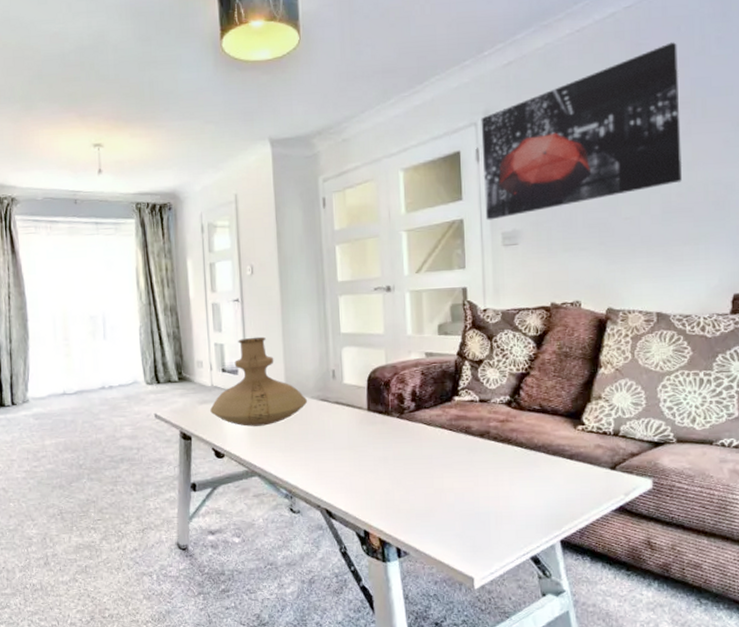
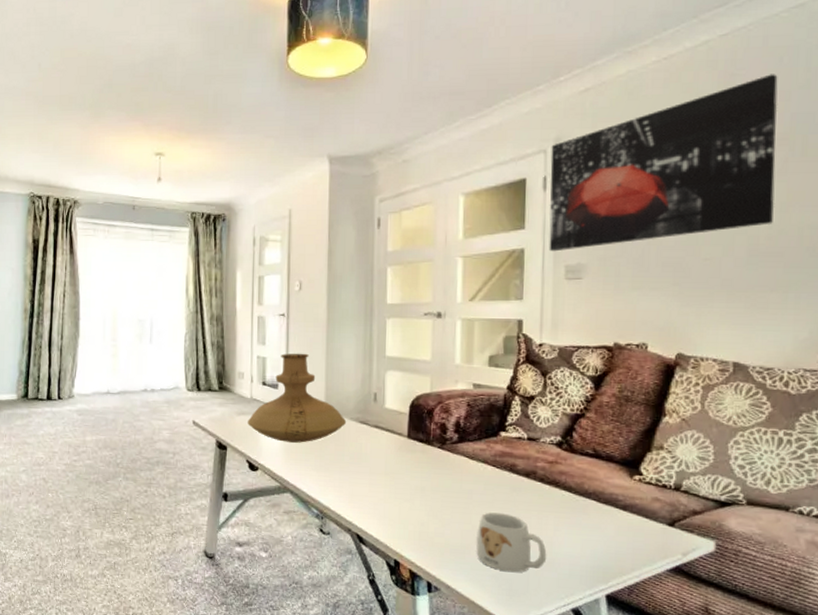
mug: none [439,474,505,530] -> present [476,512,547,573]

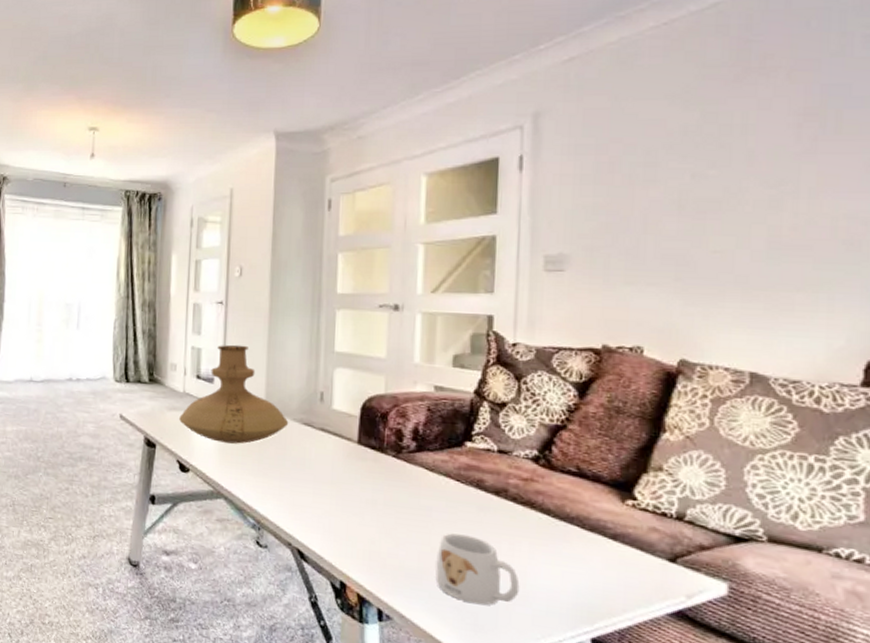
wall art: present [549,74,778,252] -> none [525,40,804,240]

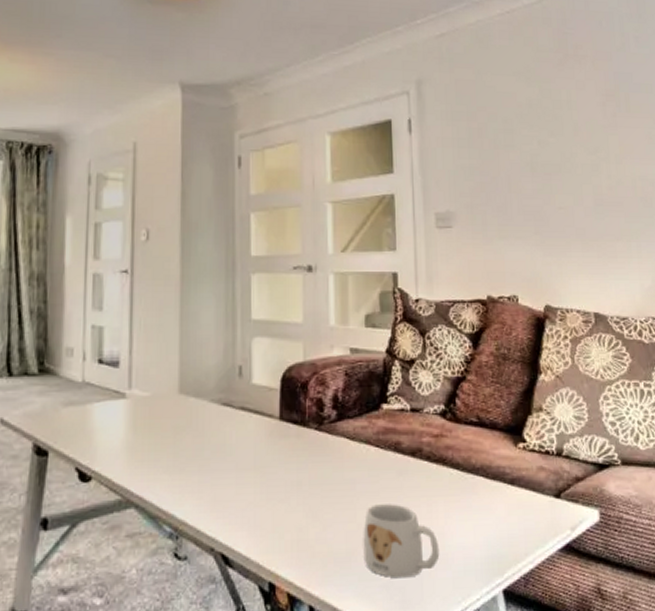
vase: present [179,344,289,444] -> none [78,319,207,438]

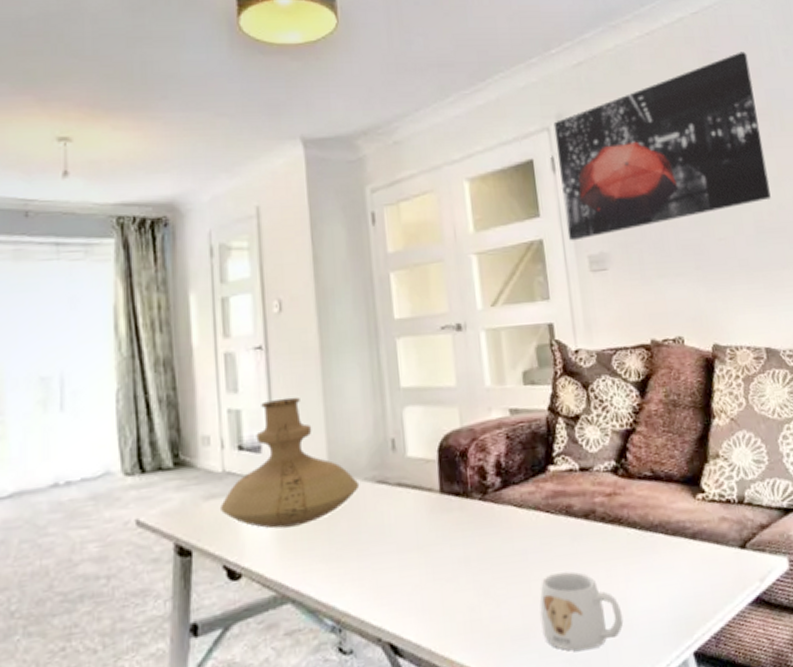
vase: none [78,319,207,438] -> present [221,396,360,529]
wall art: none [413,35,611,198] -> present [553,52,771,241]

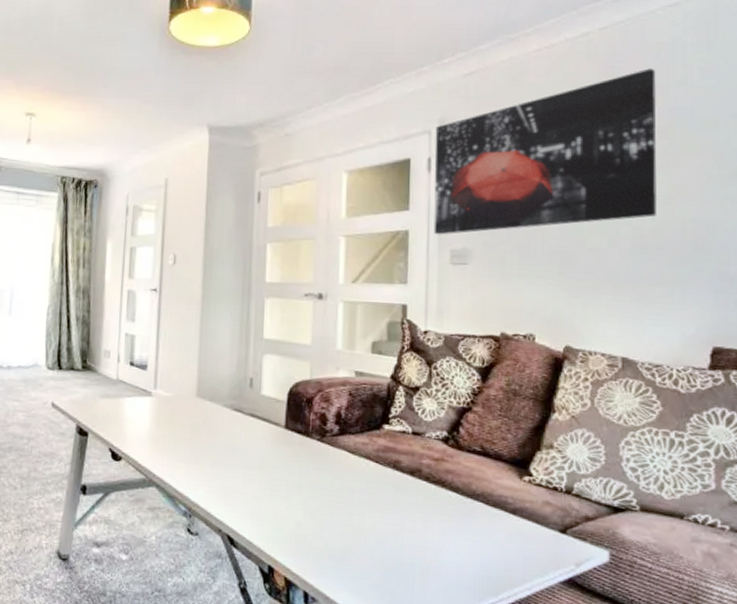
vase: present [221,396,360,529] -> none [112,331,220,431]
mug: present [539,571,624,651] -> none [357,513,433,583]

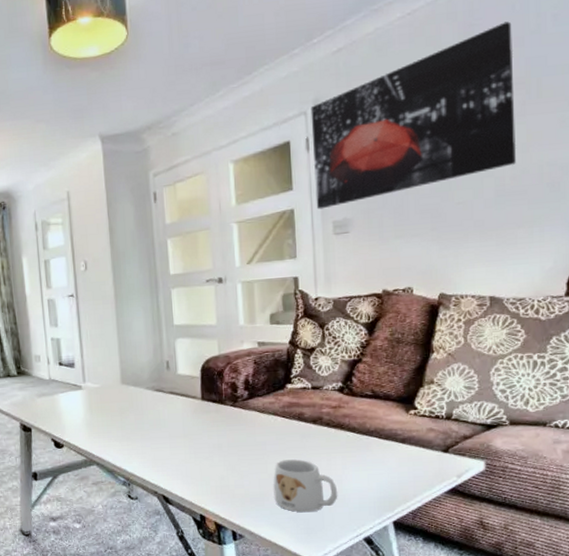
mug: none [357,513,433,583] -> present [273,459,338,513]

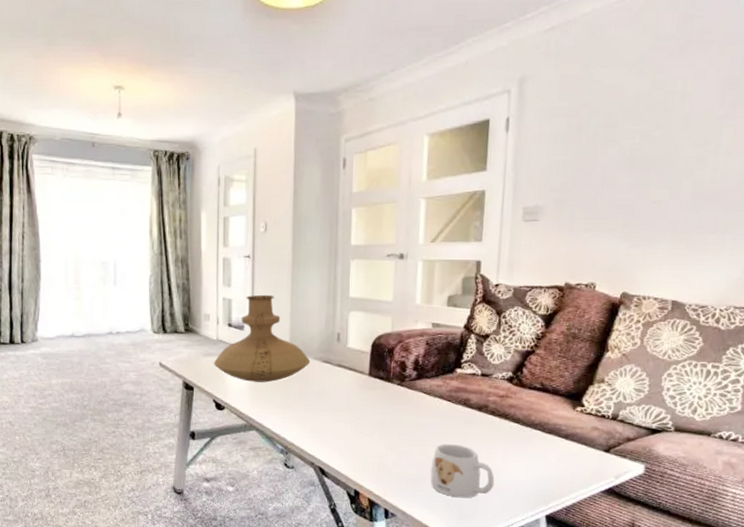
vase: none [49,330,143,418] -> present [214,294,311,382]
wall art: present [310,21,516,210] -> none [508,16,734,194]

